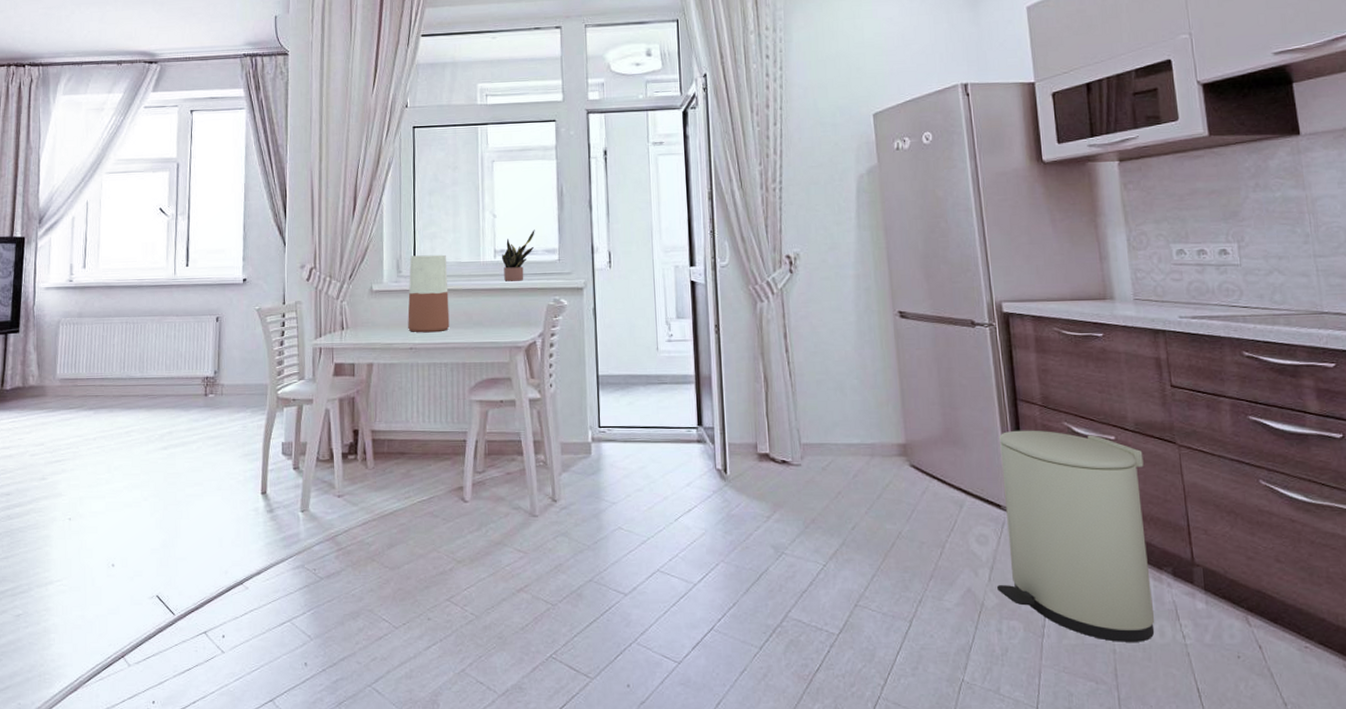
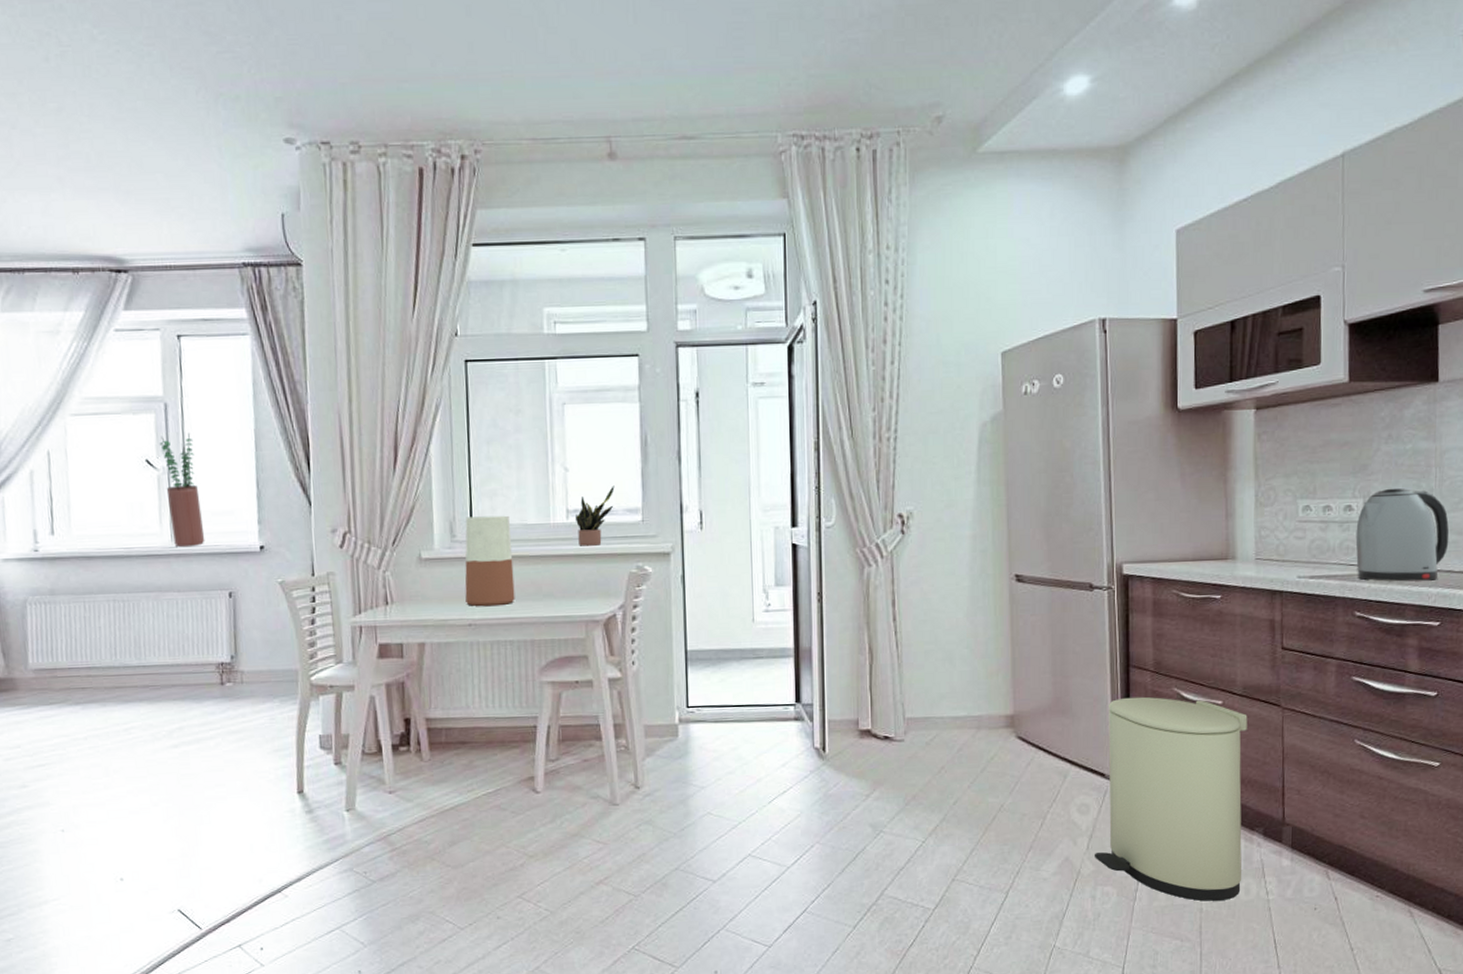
vase: none [171,187,201,280] -> present [160,433,205,548]
kettle: none [1233,233,1334,323] -> present [1355,488,1449,582]

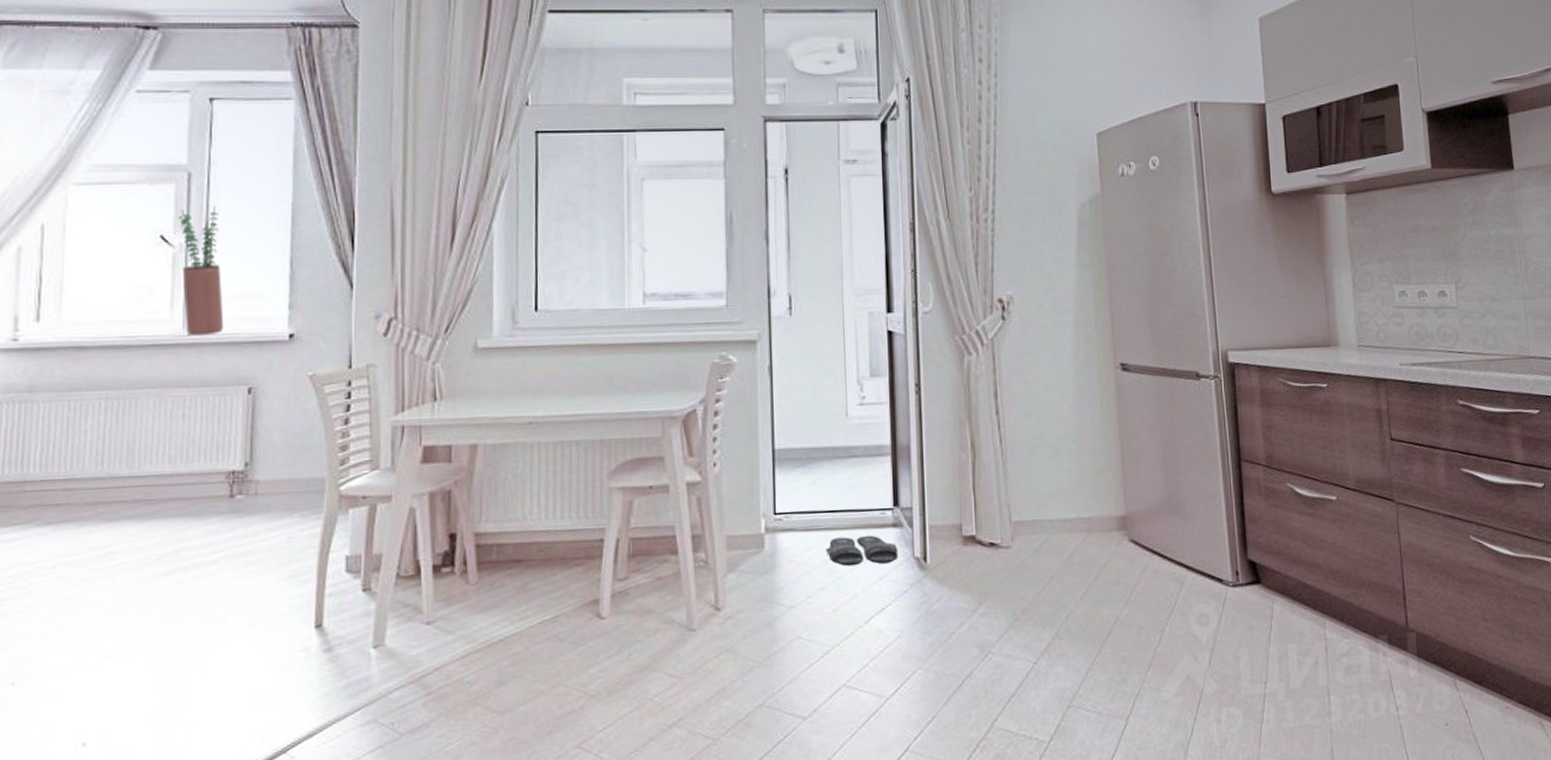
vase: present [465,515,515,607] -> none [526,299,583,402]
potted plant: present [576,485,615,546] -> none [653,267,697,334]
slippers: none [733,727,800,753] -> present [825,535,899,566]
pedal bin: present [1095,696,1248,901] -> none [1217,493,1370,721]
kettle: present [1355,488,1449,582] -> none [1451,273,1540,369]

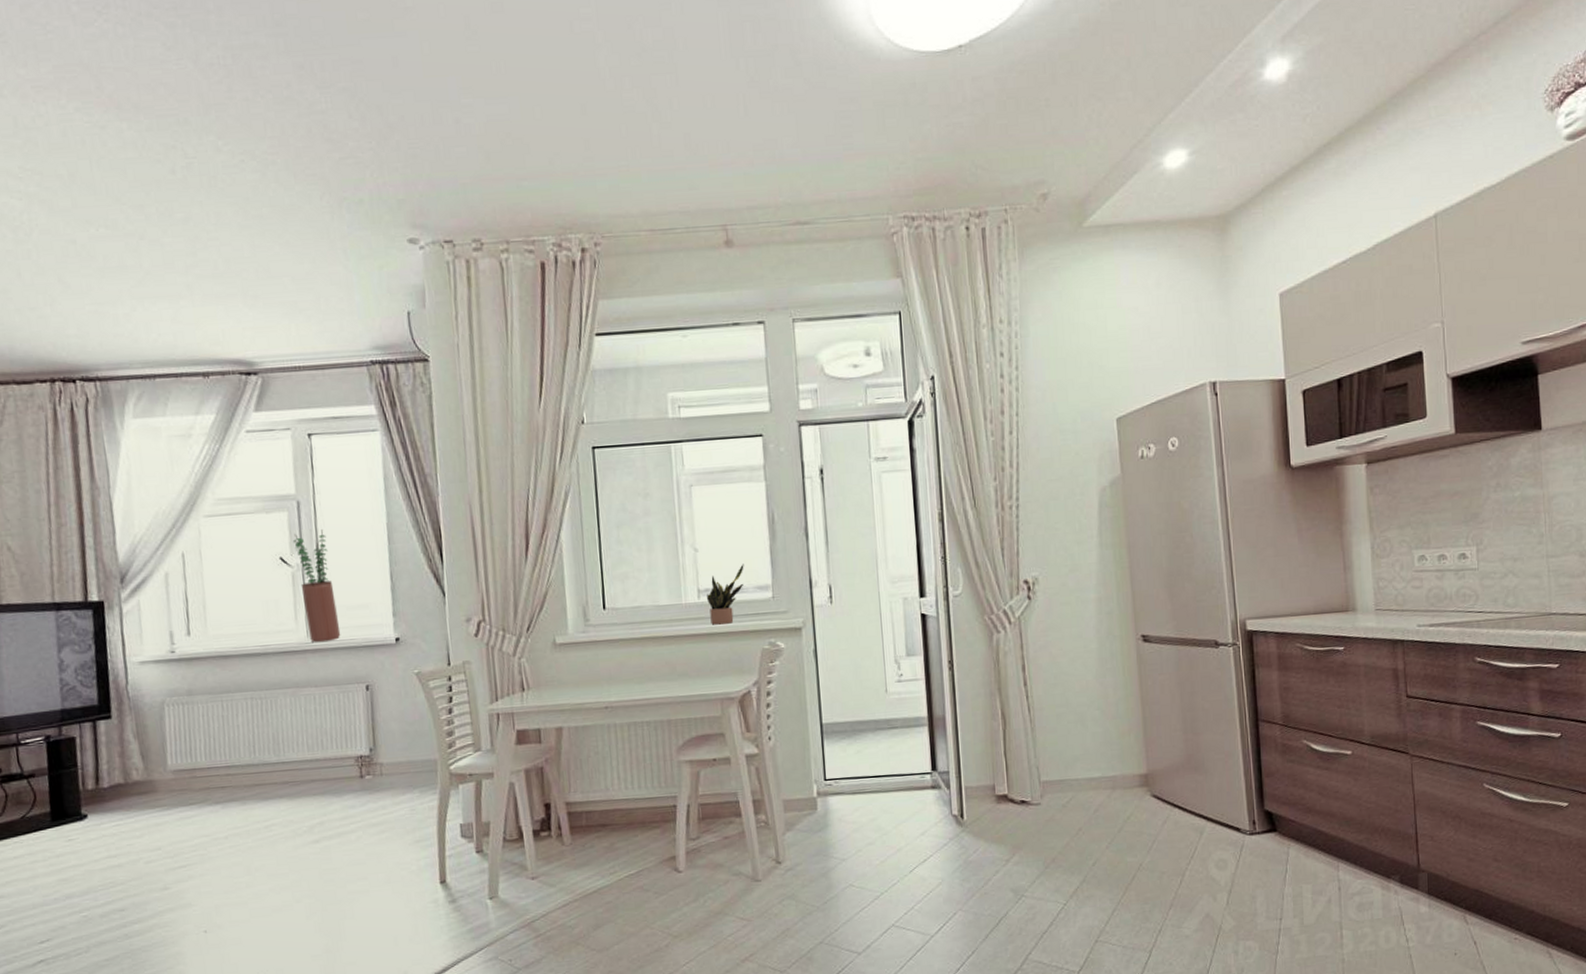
potted plant: none [653,267,697,334] -> present [707,564,744,625]
slippers: present [825,535,899,566] -> none [871,796,938,823]

